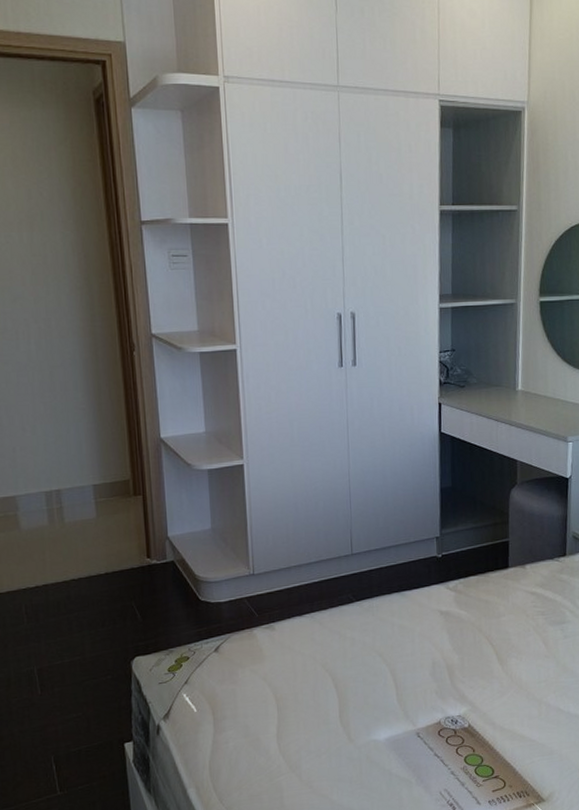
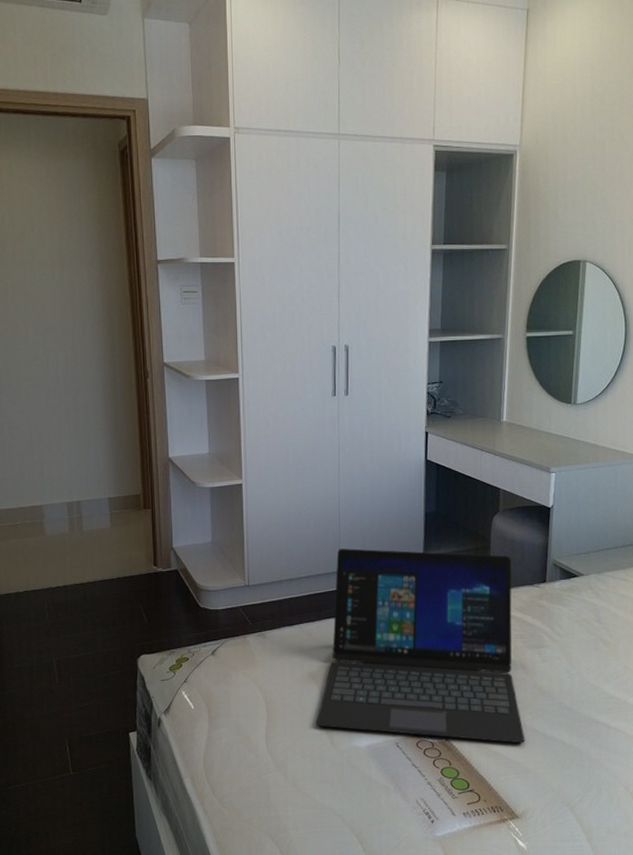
laptop: none [331,529,550,725] -> present [316,548,525,744]

